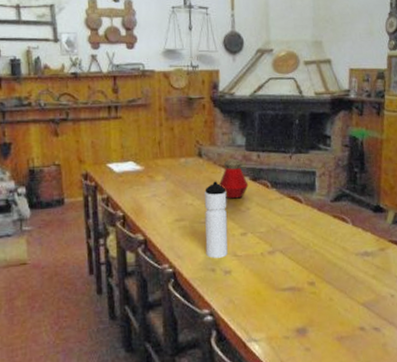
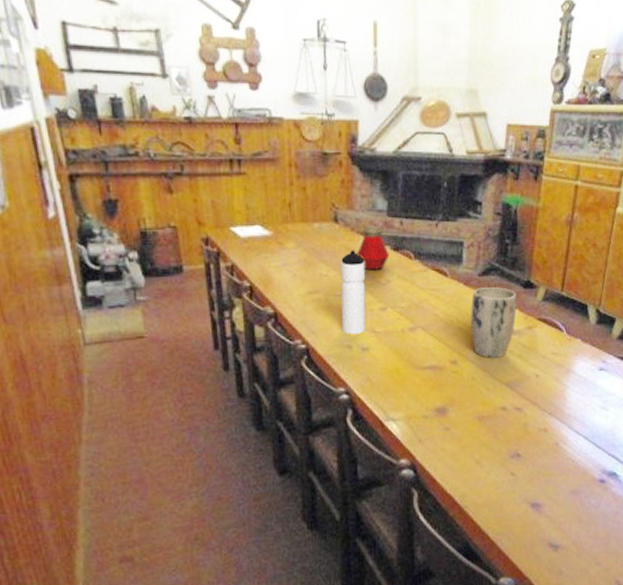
plant pot: none [325,212,369,280] -> present [471,287,517,359]

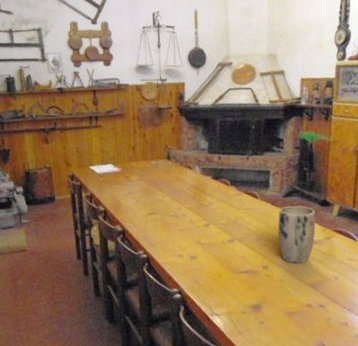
water bottle: present [340,250,366,334] -> none [172,180,194,246]
bottle: present [357,225,390,270] -> none [186,160,211,196]

